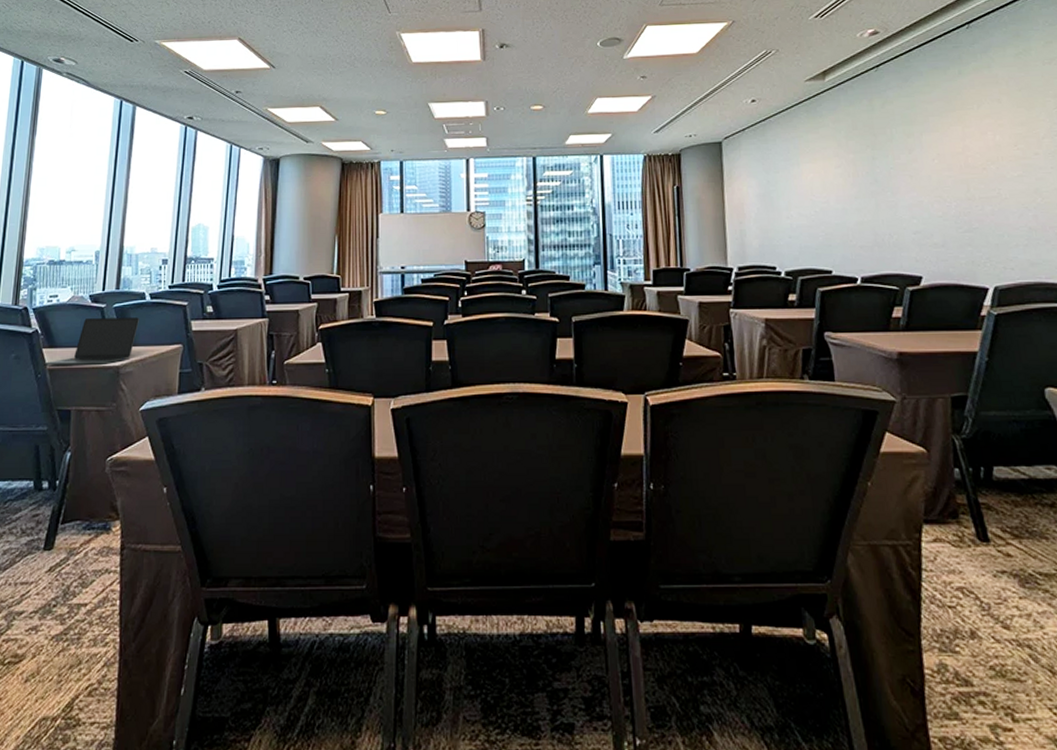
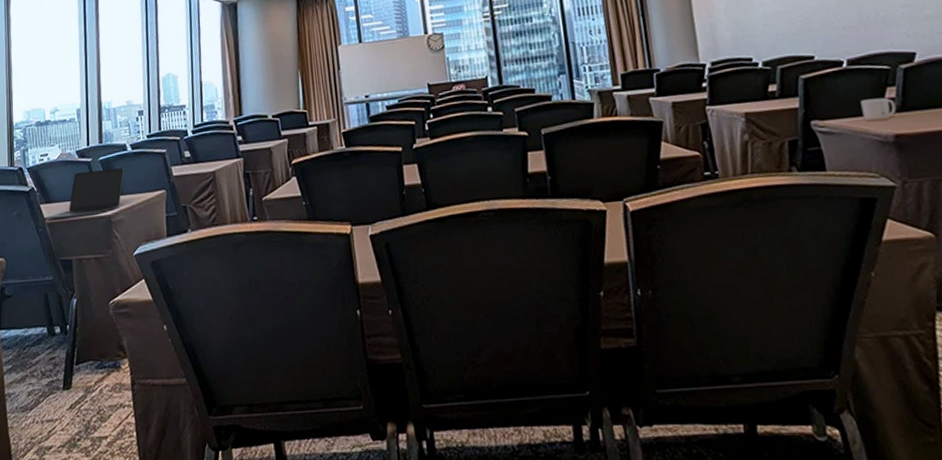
mug: none [870,316,902,339] -> present [860,97,897,123]

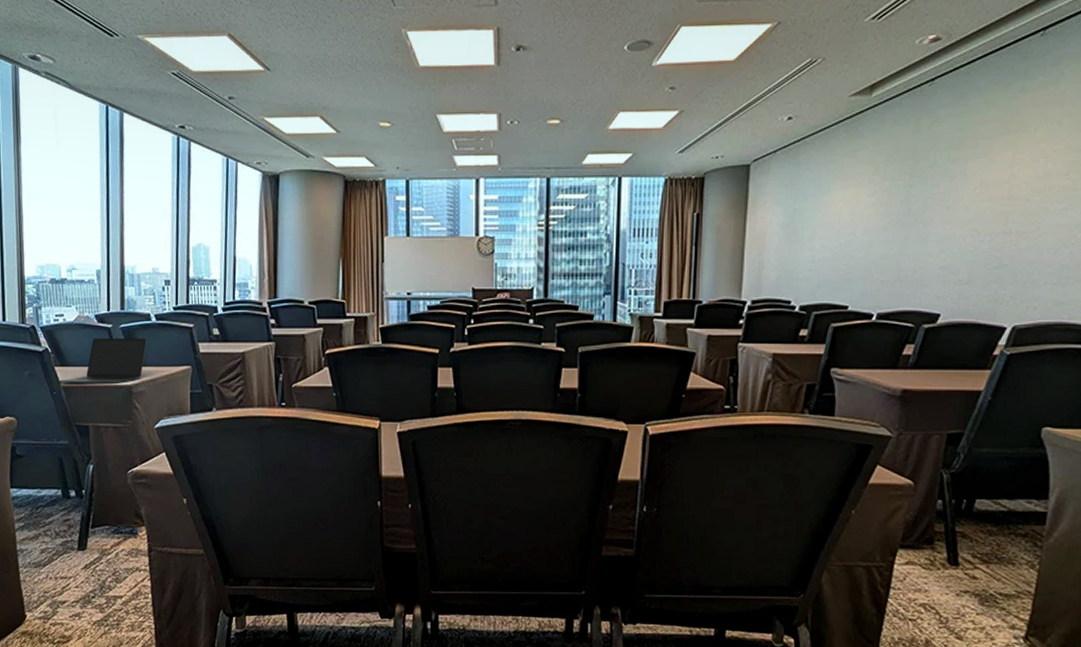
mug: present [860,97,897,123] -> none [879,353,910,376]

